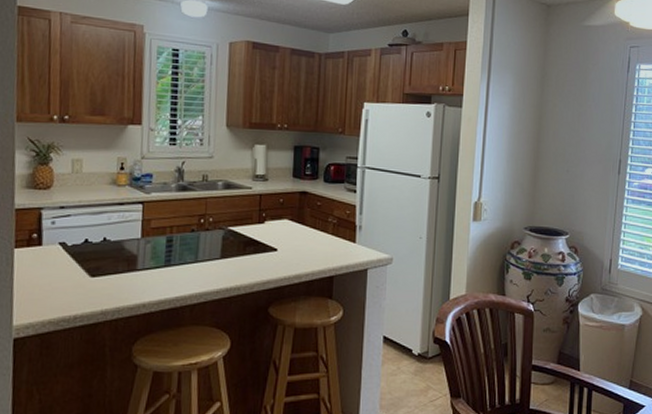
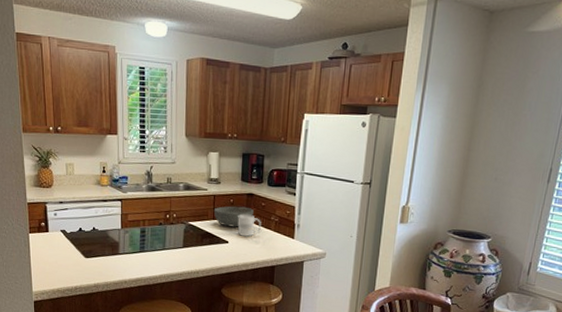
bowl: none [260,206,308,232] -> present [214,206,254,227]
mug: none [289,216,317,243] -> present [238,214,261,238]

